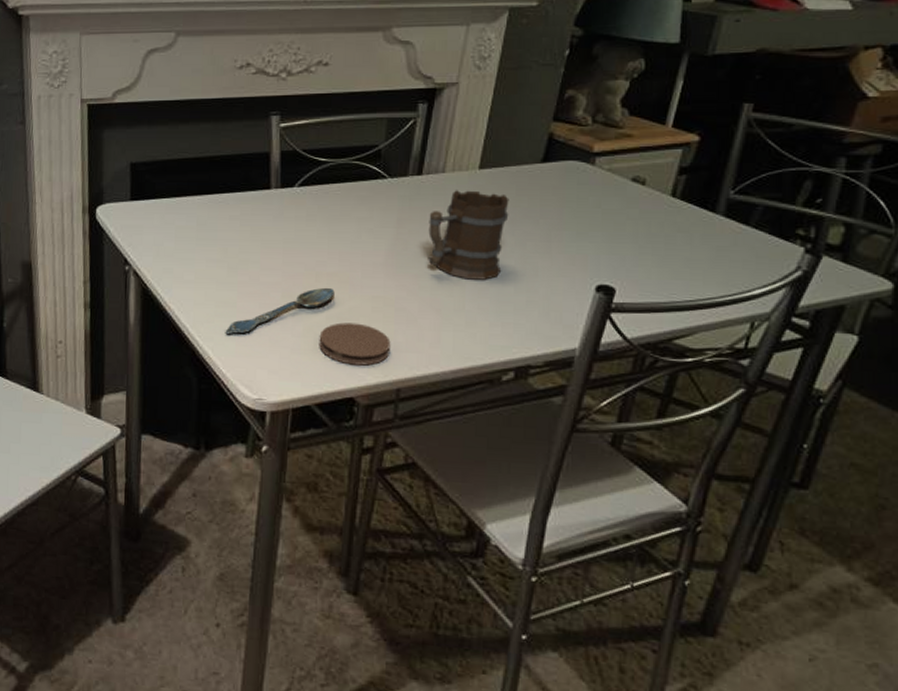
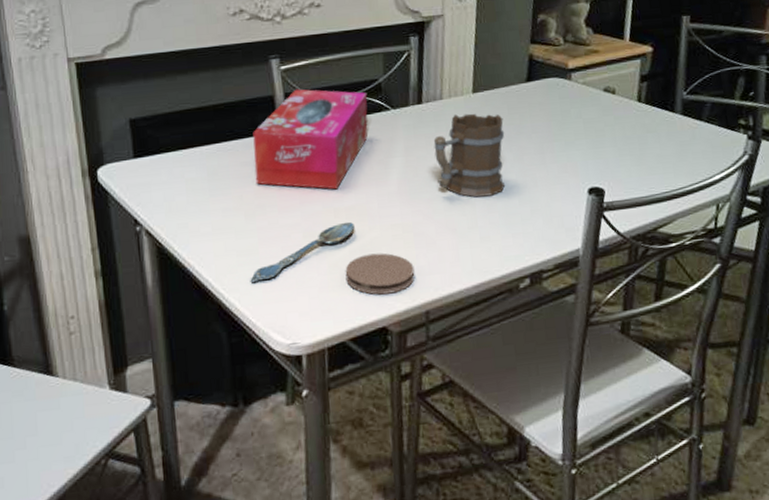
tissue box: none [242,148,365,254] -> present [253,89,368,190]

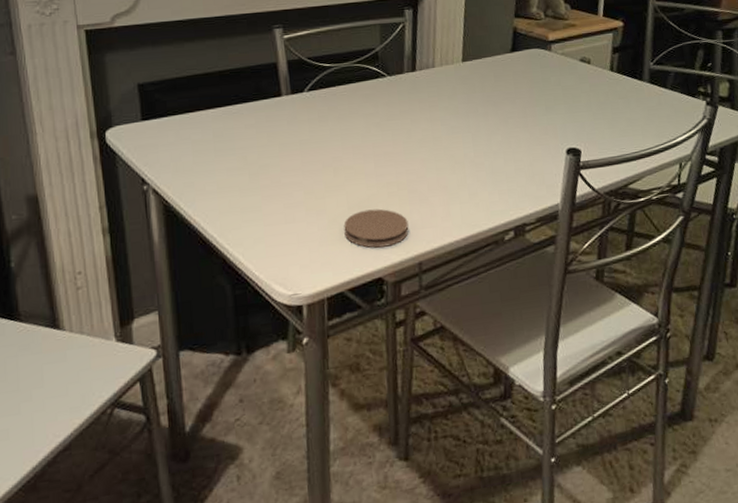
spoon: present [250,222,355,283] -> none [253,181,353,239]
tissue box: present [253,89,368,190] -> none [257,56,366,151]
mug: present [433,113,506,198] -> none [426,80,492,157]

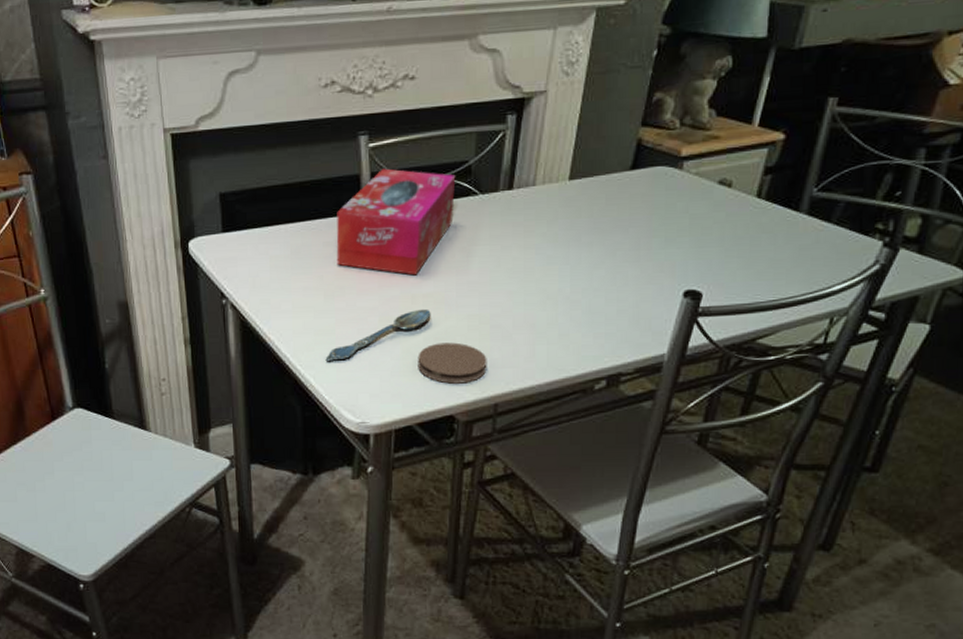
spoon: none [253,181,353,239] -> present [325,310,431,362]
tissue box: none [257,56,366,151] -> present [336,168,456,276]

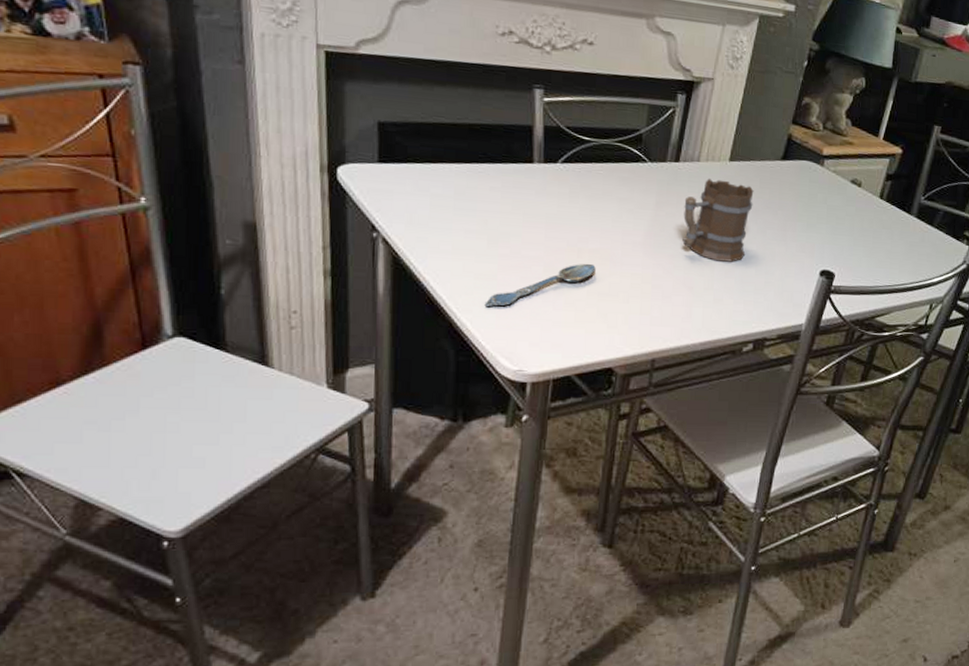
tissue box: present [336,168,456,276] -> none [503,124,627,231]
coaster: present [418,342,487,384] -> none [580,297,647,338]
mug: none [521,202,599,293] -> present [682,179,754,262]

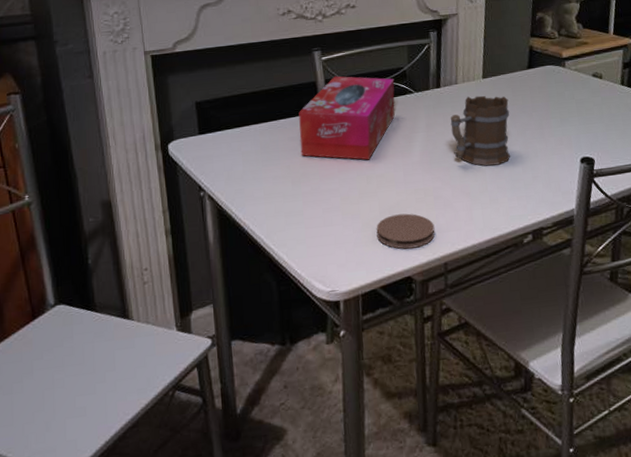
spoon: present [484,264,596,308] -> none [296,188,384,240]
tissue box: none [503,124,627,231] -> present [298,76,395,160]
coaster: none [580,297,647,338] -> present [376,213,435,249]

